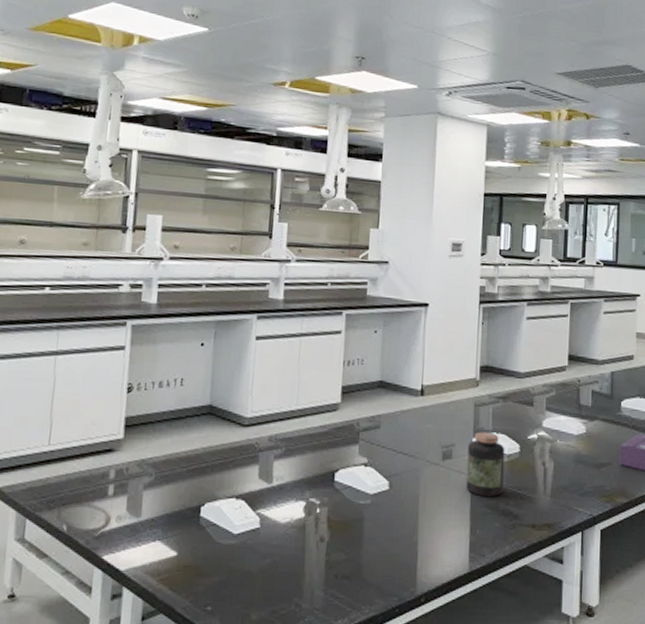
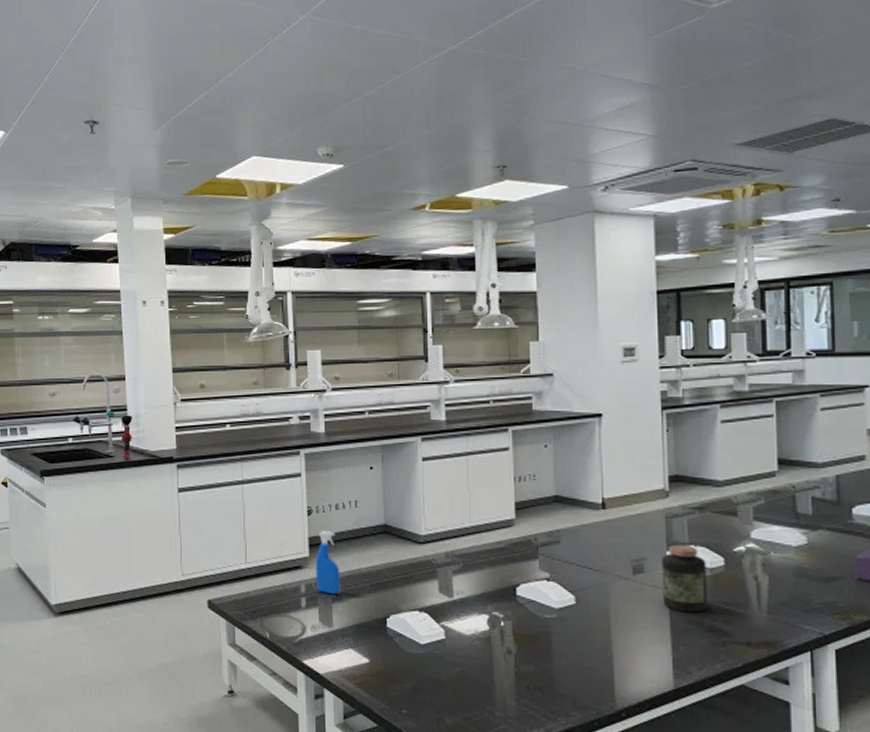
spray bottle: none [128,410,157,481] -> present [315,531,341,595]

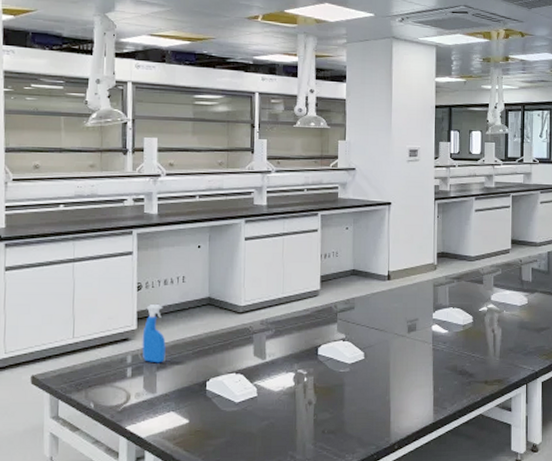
jar: present [662,545,708,613] -> none [428,307,461,361]

